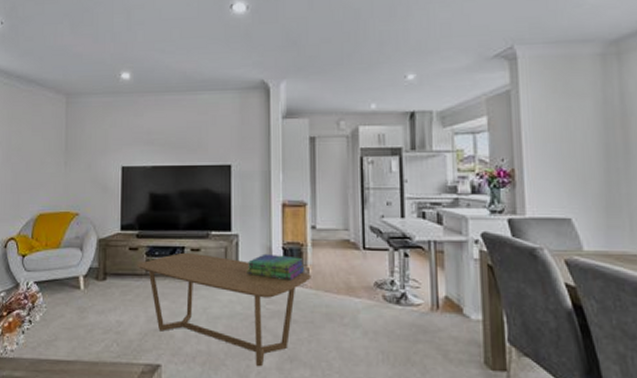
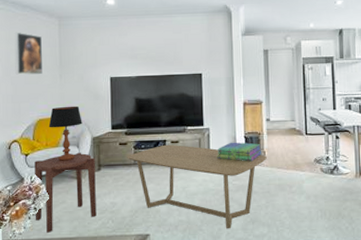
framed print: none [16,110,47,161] -> present [15,32,42,75]
side table: none [29,256,100,352] -> present [34,152,97,233]
table lamp: none [49,199,88,266] -> present [48,106,82,161]

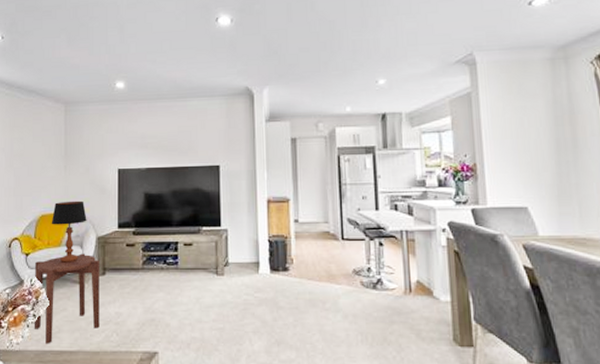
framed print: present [15,32,42,75] -> none [18,119,47,166]
coffee table: present [127,144,267,229] -> none [134,247,295,351]
stack of books: present [217,142,262,162] -> none [236,246,289,271]

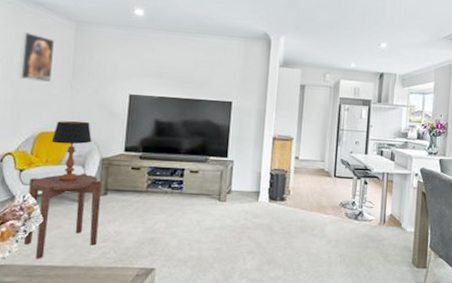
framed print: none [18,119,47,166] -> present [18,31,54,82]

